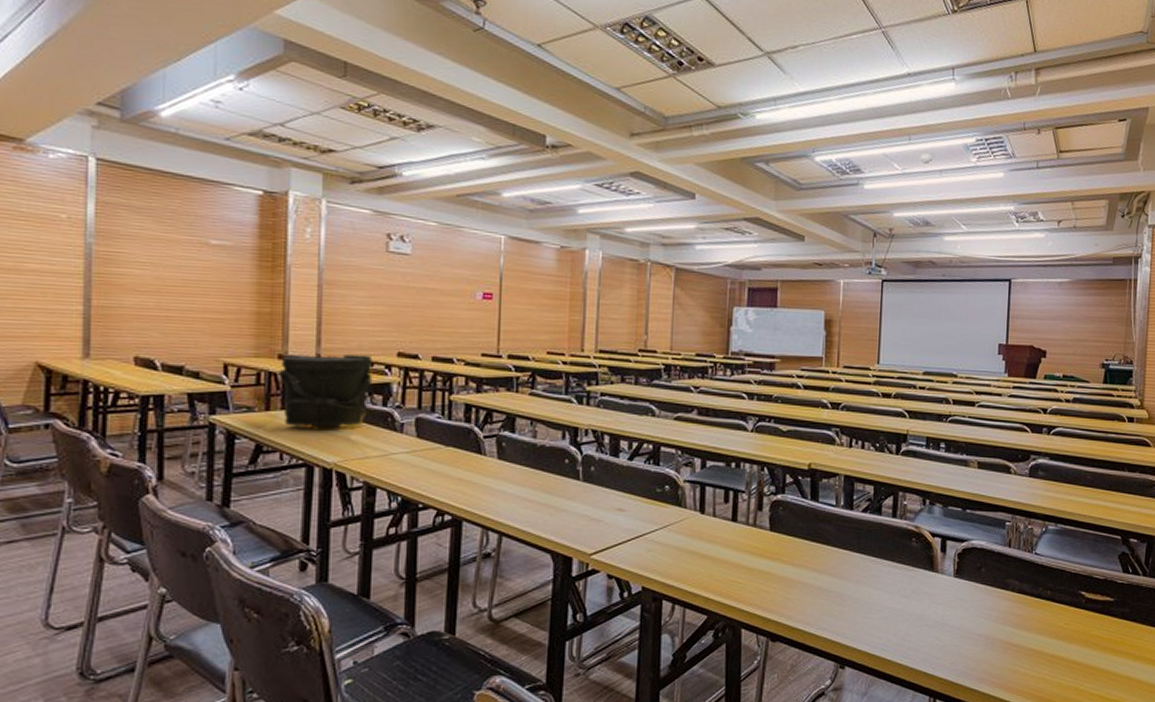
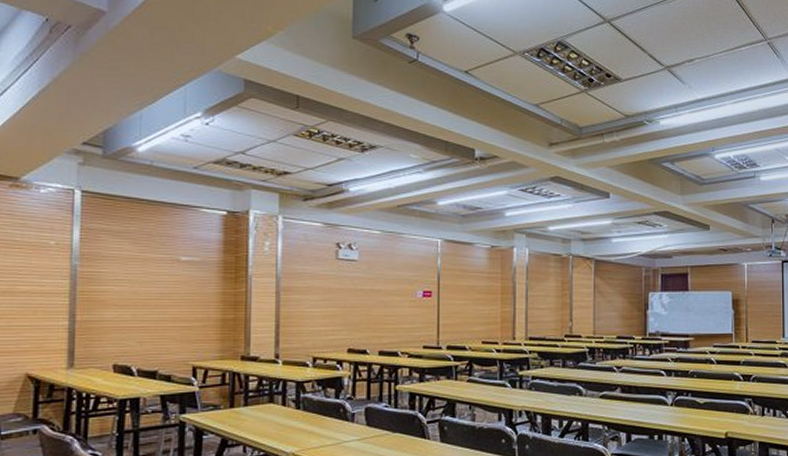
bag: present [279,354,373,431] -> none [242,353,326,424]

